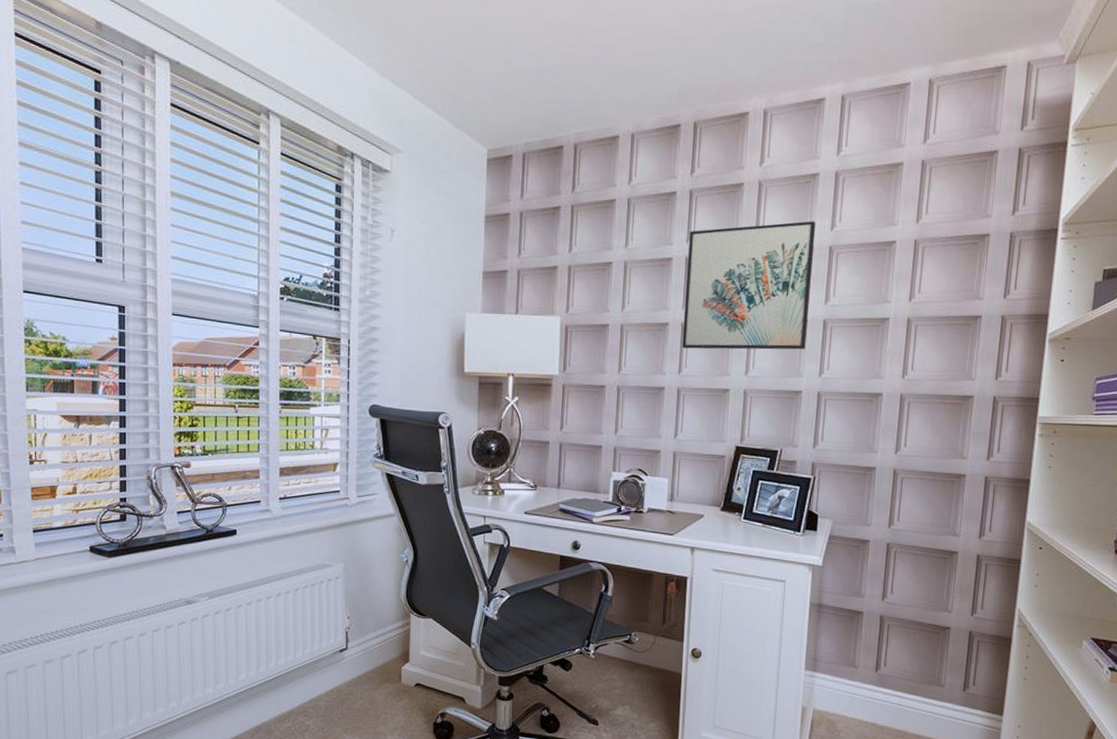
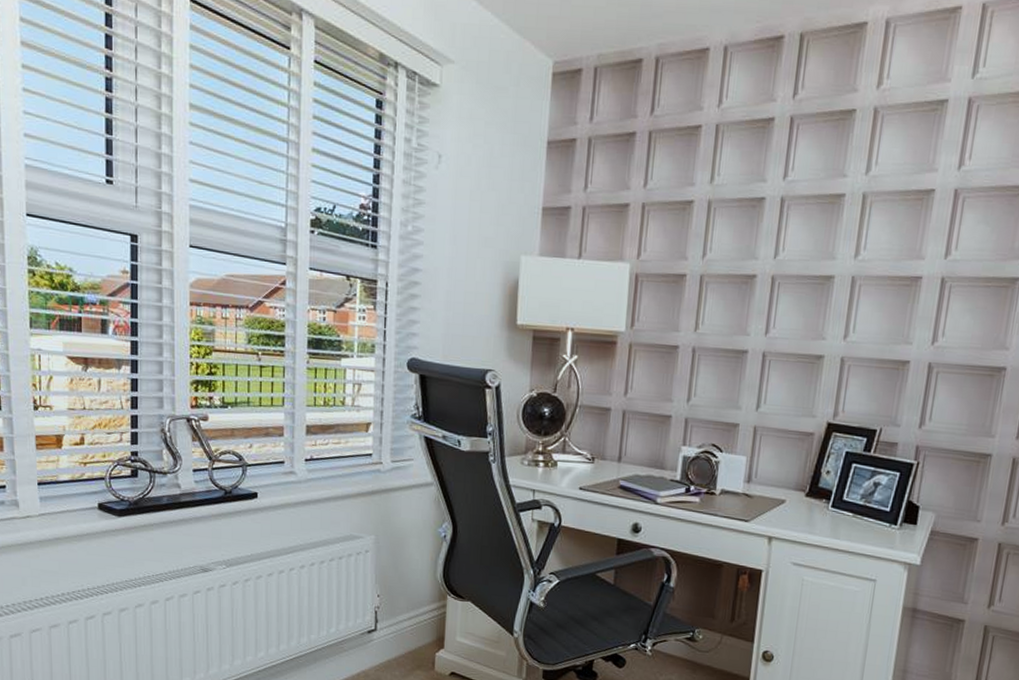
wall art: present [682,221,816,350] -> none [770,157,941,313]

